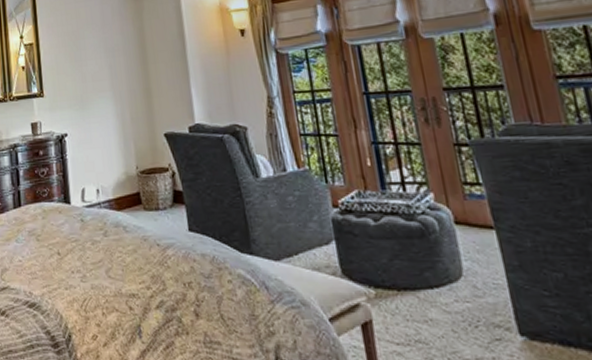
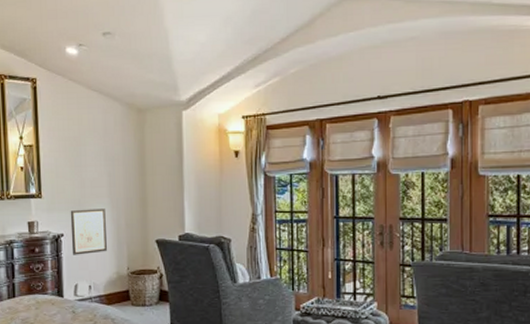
wall art: none [72,103,114,156] -> present [70,208,108,255]

